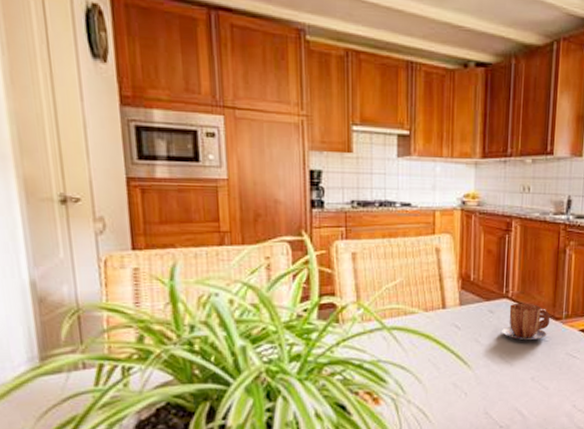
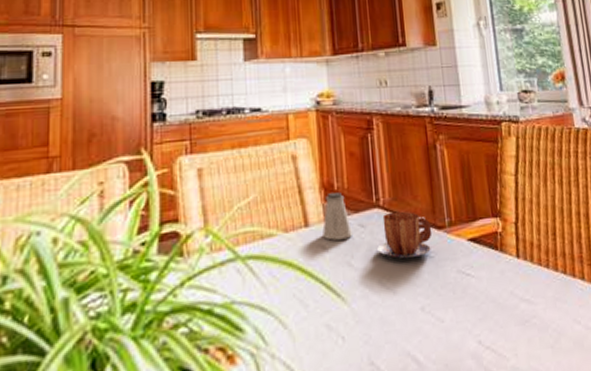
saltshaker: none [457,283,482,321] -> present [322,192,352,241]

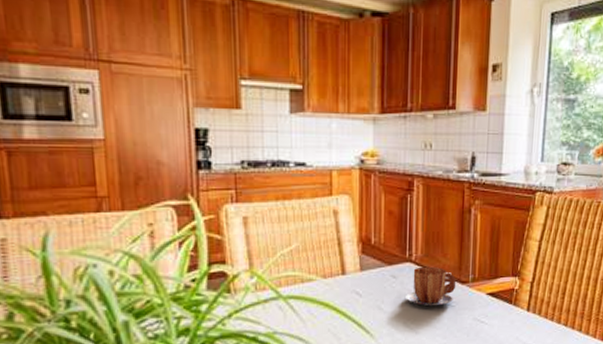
saltshaker: present [322,192,352,241] -> none [358,247,384,288]

